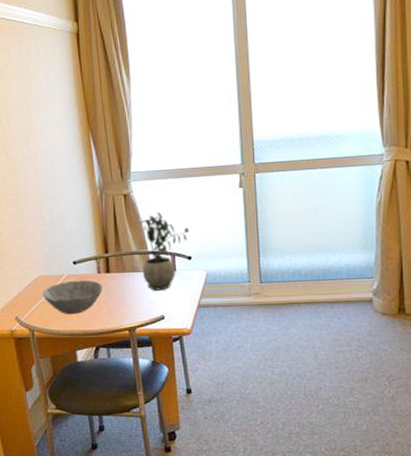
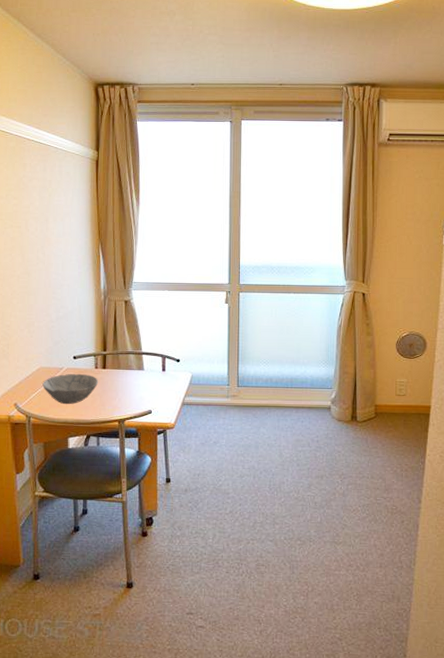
potted plant: present [141,211,190,291] -> none [135,318,180,388]

